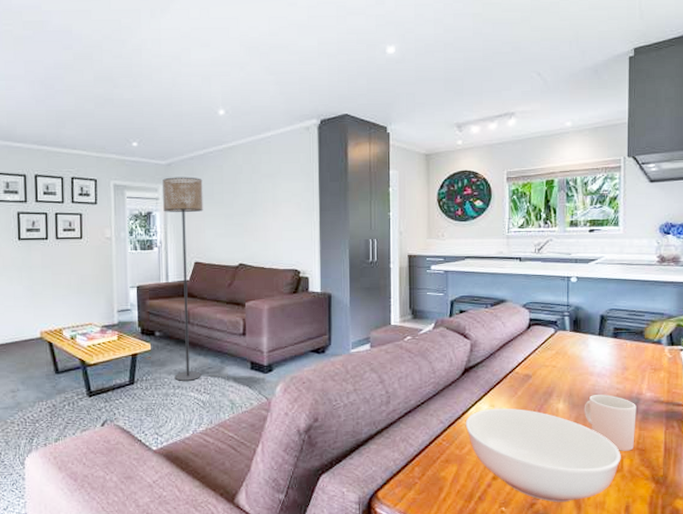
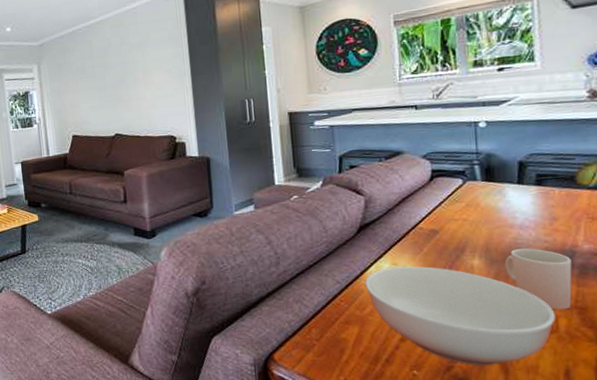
floor lamp: present [163,177,203,382] -> none [36,54,88,250]

